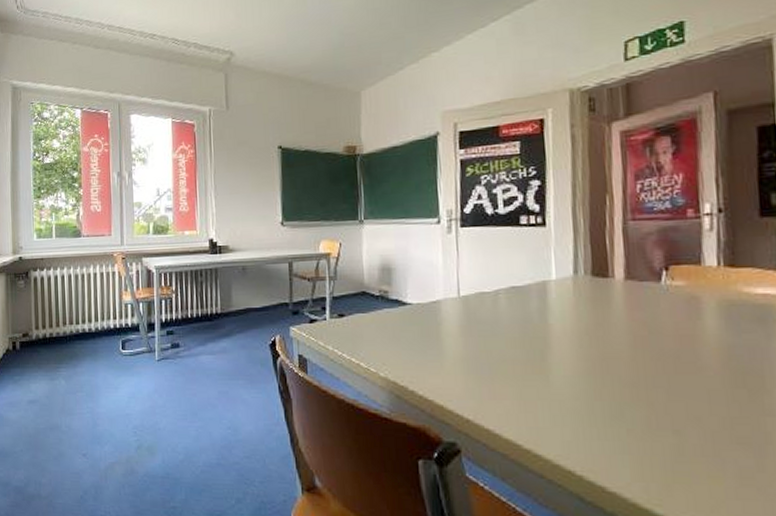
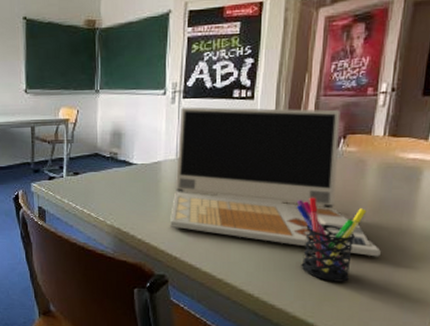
laptop: none [457,236,742,424] -> present [170,107,381,257]
pen holder: none [616,343,713,457] -> present [296,197,367,282]

